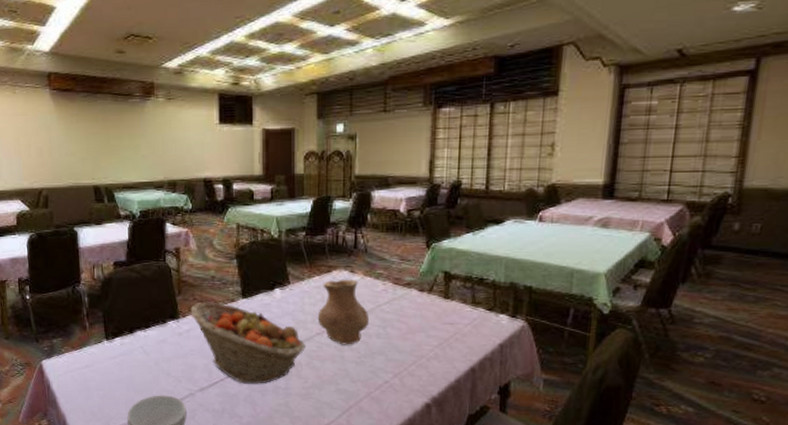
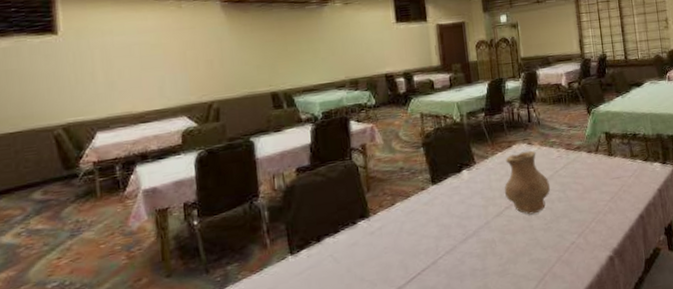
fruit basket: present [190,302,306,384] -> none [381,193,498,274]

